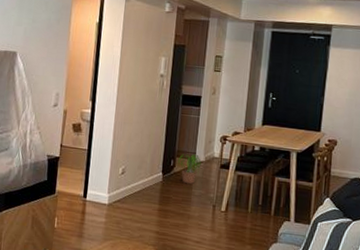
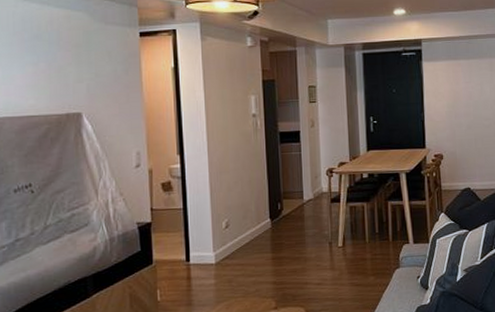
potted plant: present [177,154,201,184] -> none [285,192,310,225]

